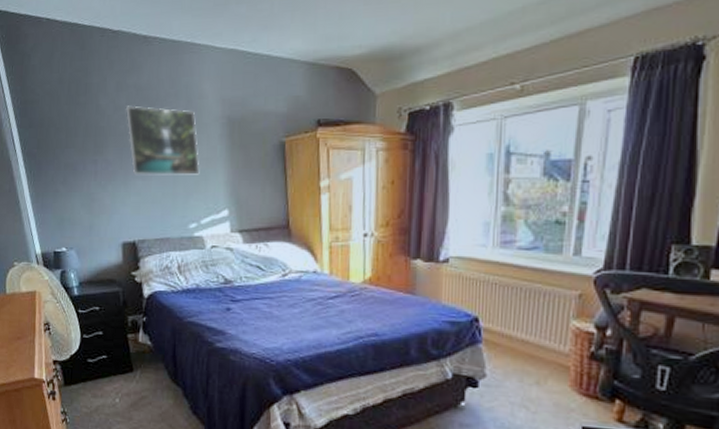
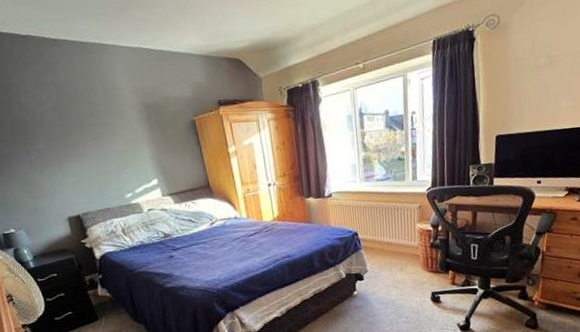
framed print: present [125,105,200,175] -> none [47,100,127,159]

